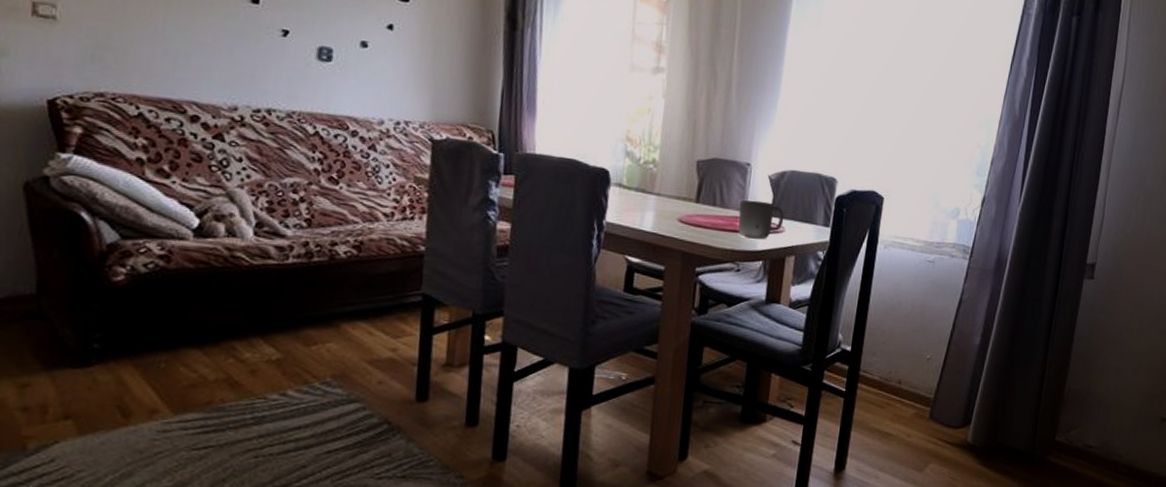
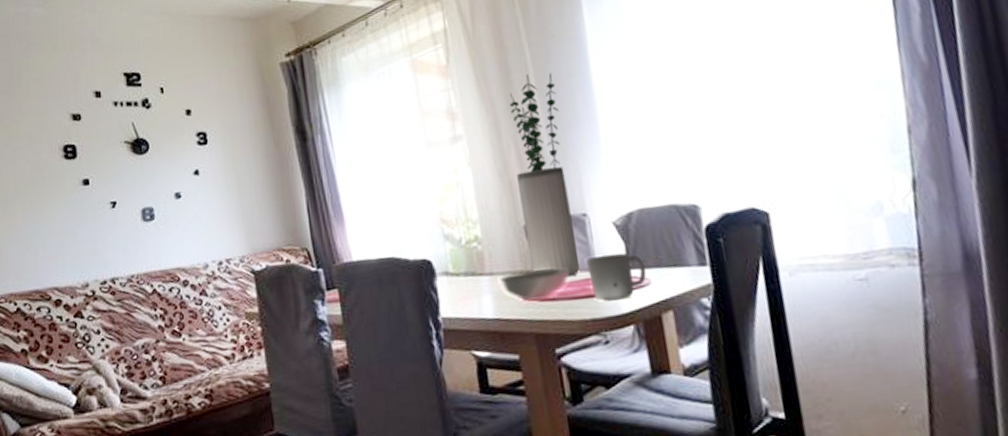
bowl: none [664,198,723,225] -> present [499,268,569,301]
vase: none [693,32,755,211] -> present [510,72,581,275]

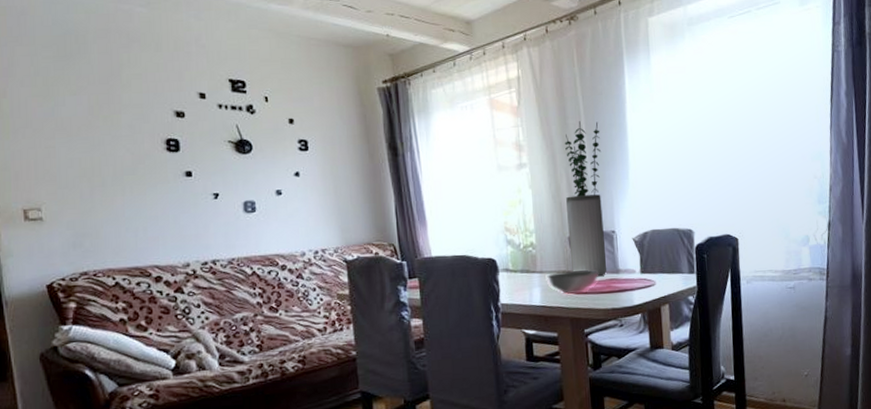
mug: present [586,252,647,301] -> none [612,261,653,296]

